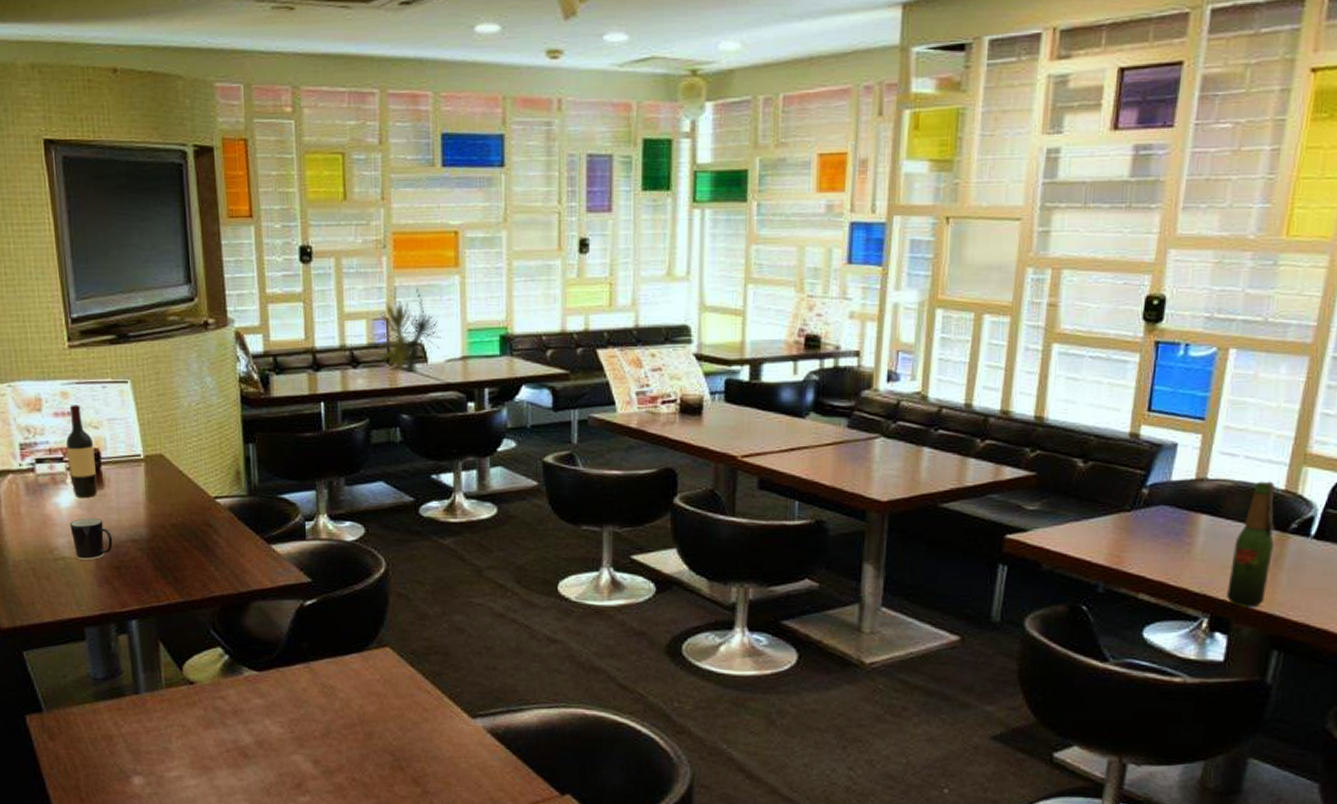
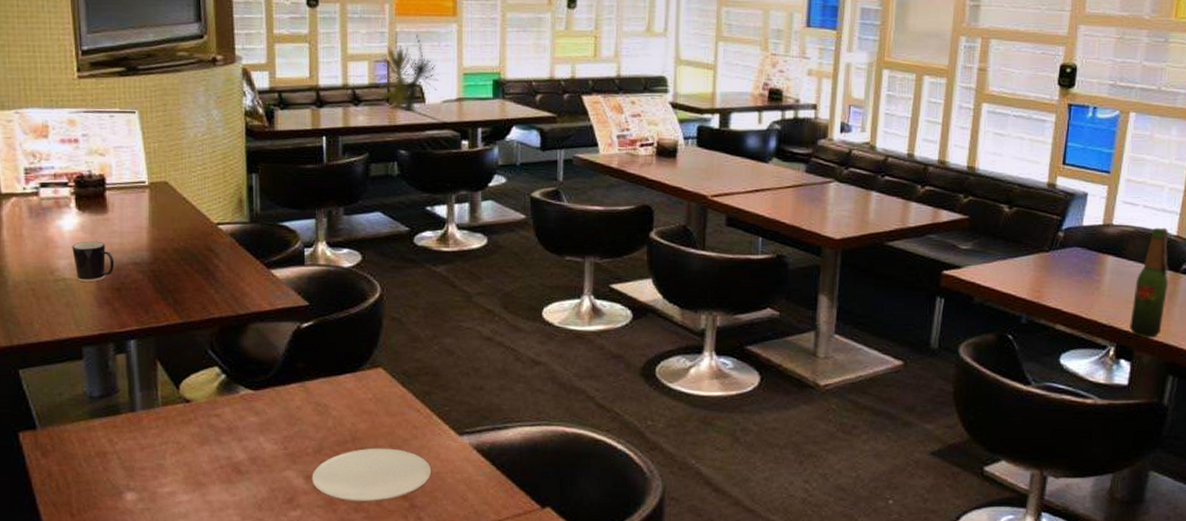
wine bottle: present [66,405,97,497] -> none [72,132,101,221]
plate: none [320,731,443,789] -> present [312,448,431,503]

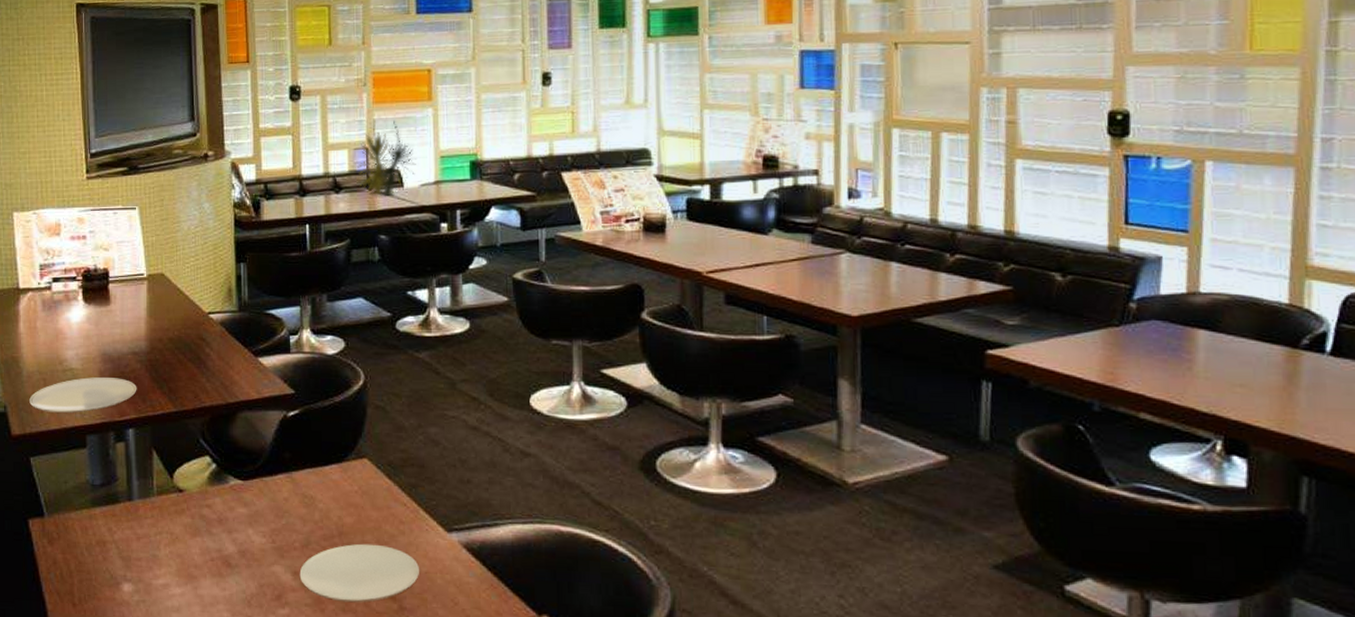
plate: none [16,288,139,324] -> present [29,377,137,413]
mug: present [72,241,114,283] -> none [79,332,115,372]
beer bottle: present [1129,227,1169,338] -> none [1239,294,1287,429]

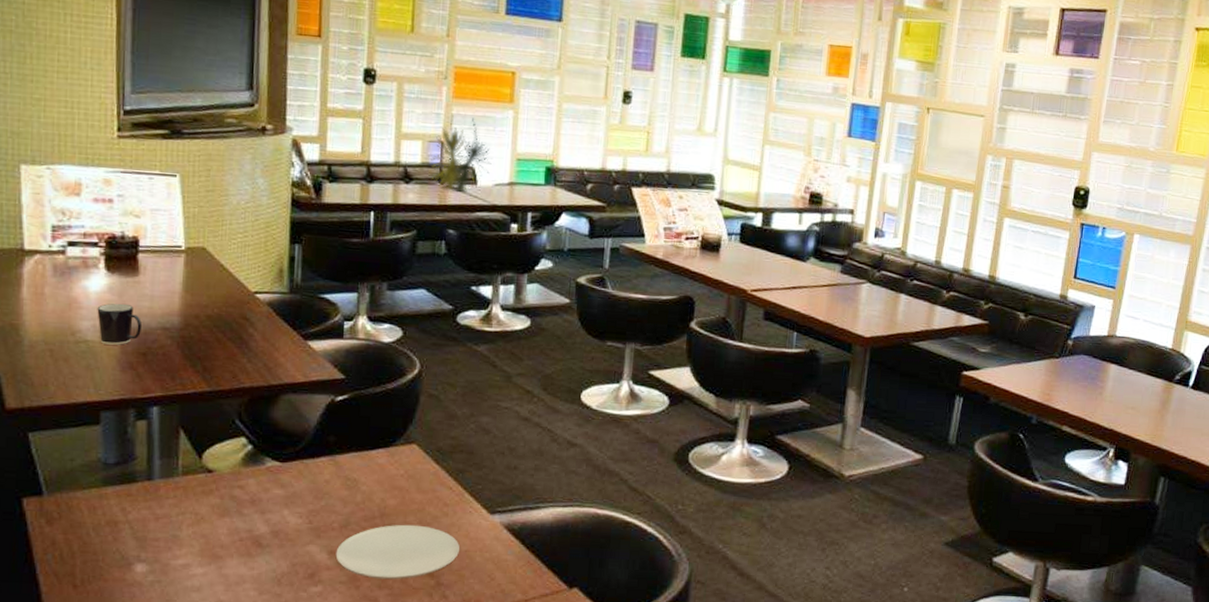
plate: present [29,377,137,413] -> none [30,351,166,388]
mug: none [79,332,115,372] -> present [97,303,141,346]

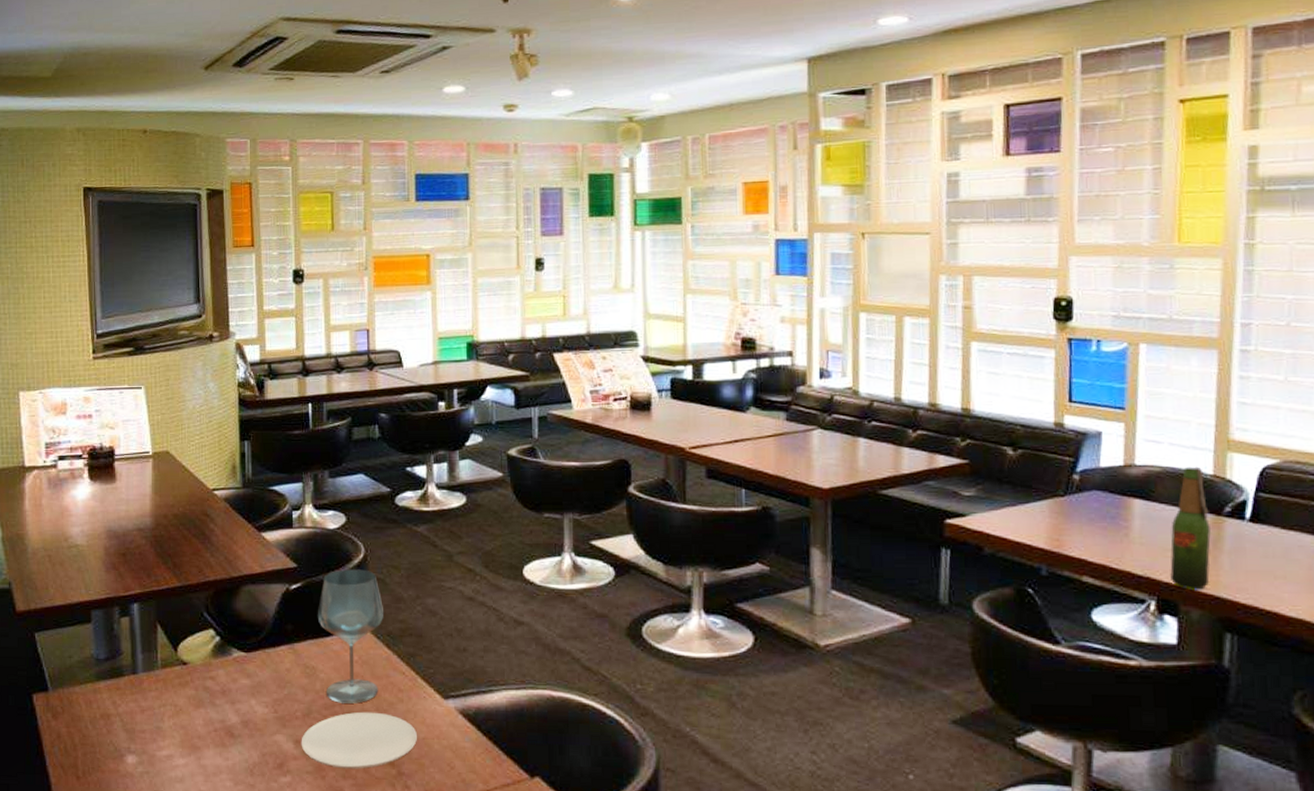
mug: present [97,303,141,346] -> none [84,509,120,549]
wine glass: none [363,383,436,516] -> present [317,569,384,704]
plant: present [428,113,492,193] -> none [356,301,415,377]
beer bottle: none [1128,340,1165,441] -> present [1170,466,1212,590]

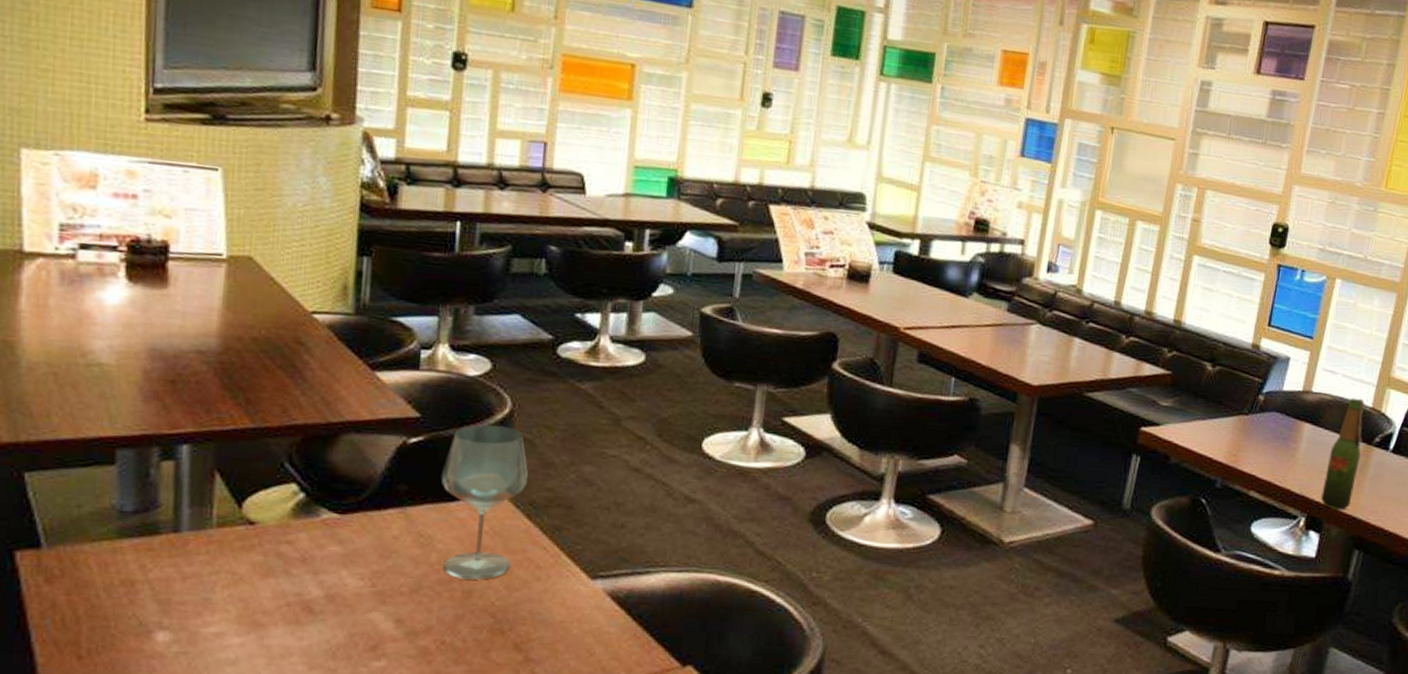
plate: present [301,711,417,769] -> none [403,589,553,654]

